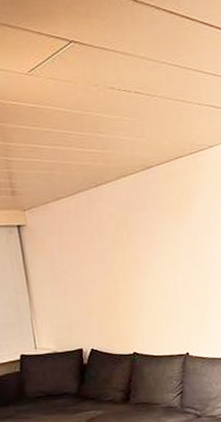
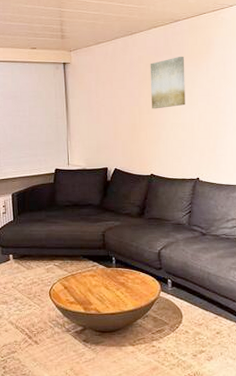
wall art: none [121,210,167,276] -> present [150,56,185,109]

